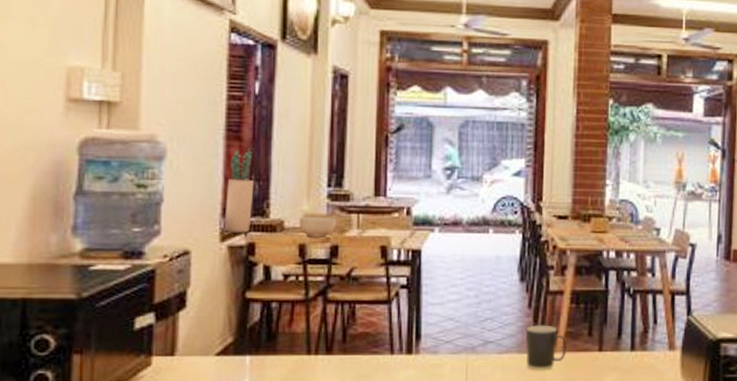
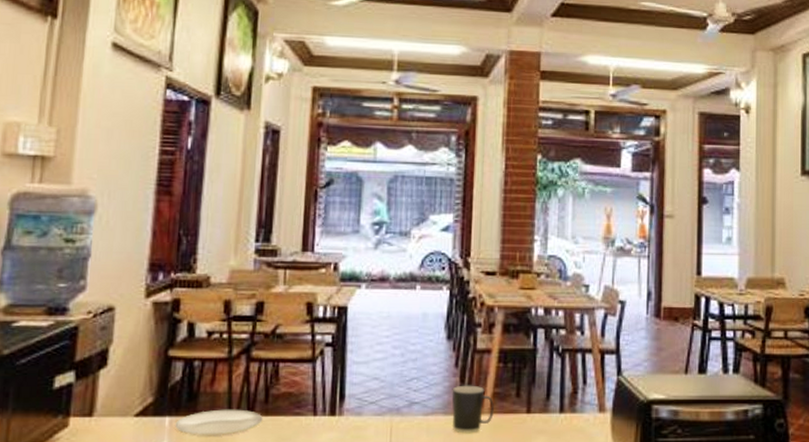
vase: present [224,144,254,233] -> none [150,198,184,289]
plate: none [256,348,341,374] -> present [175,409,263,437]
bowl: present [299,216,337,238] -> none [225,272,263,294]

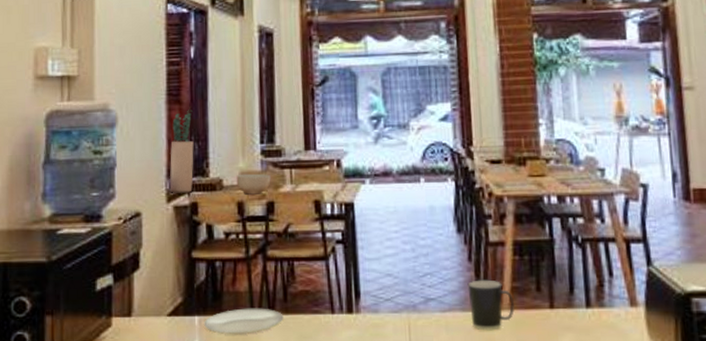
vase: none [150,198,184,289] -> present [169,106,194,193]
bowl: none [225,272,263,294] -> present [236,173,271,195]

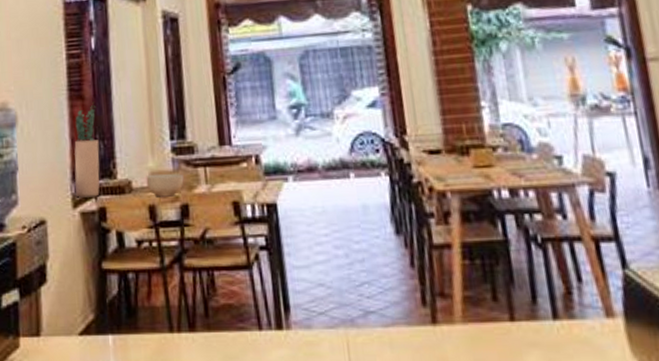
plate: present [204,308,284,335] -> none [118,325,206,356]
mug: present [467,279,514,331] -> none [411,288,469,348]

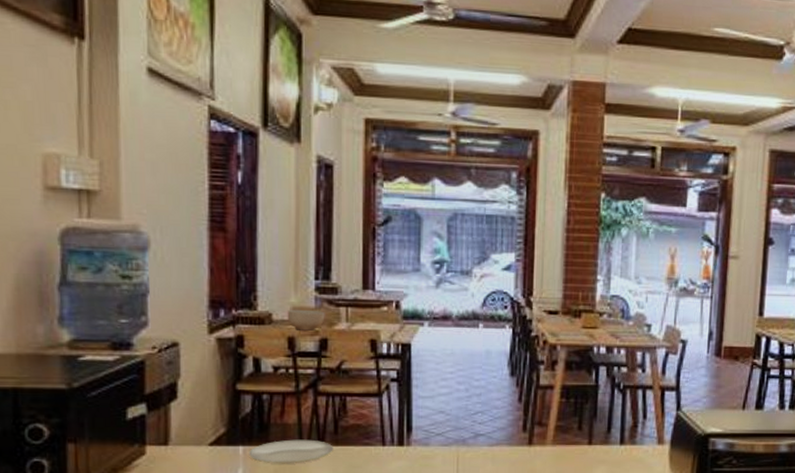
vase: present [74,101,100,198] -> none [212,235,240,325]
plate: none [118,325,206,356] -> present [249,439,333,464]

